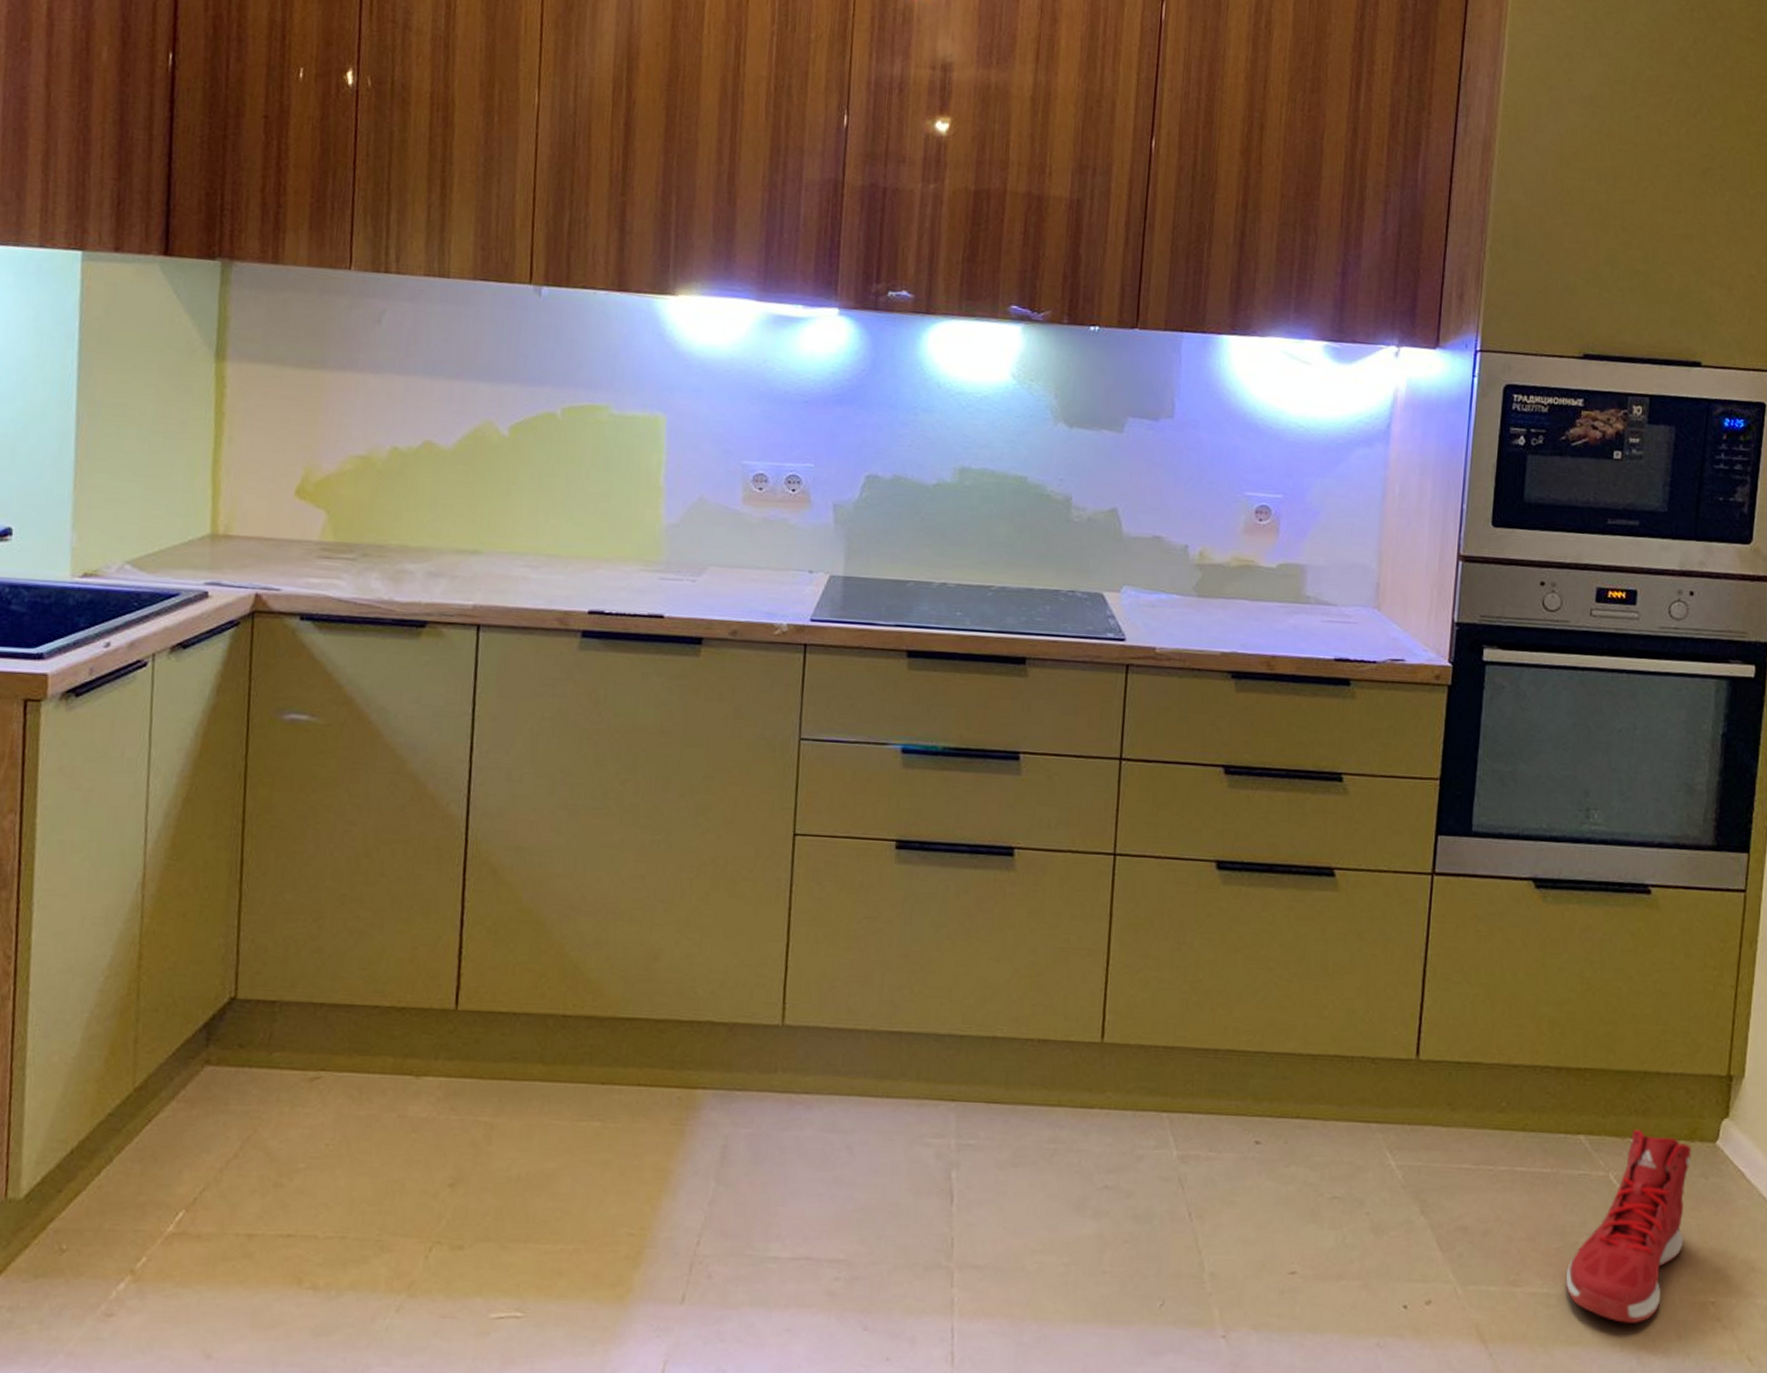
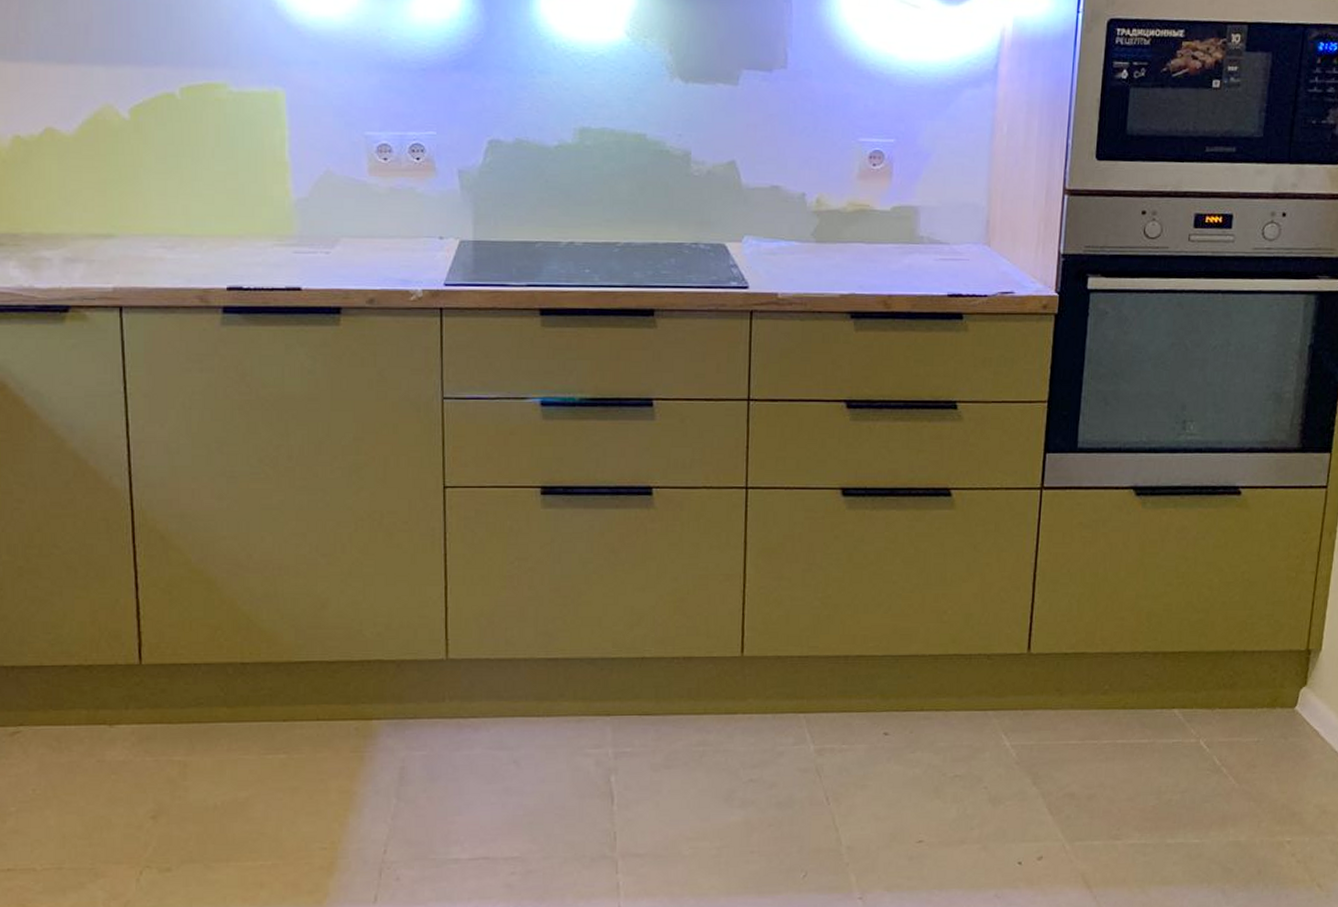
sneaker: present [1565,1130,1692,1323] -> none [1160,702,1273,864]

